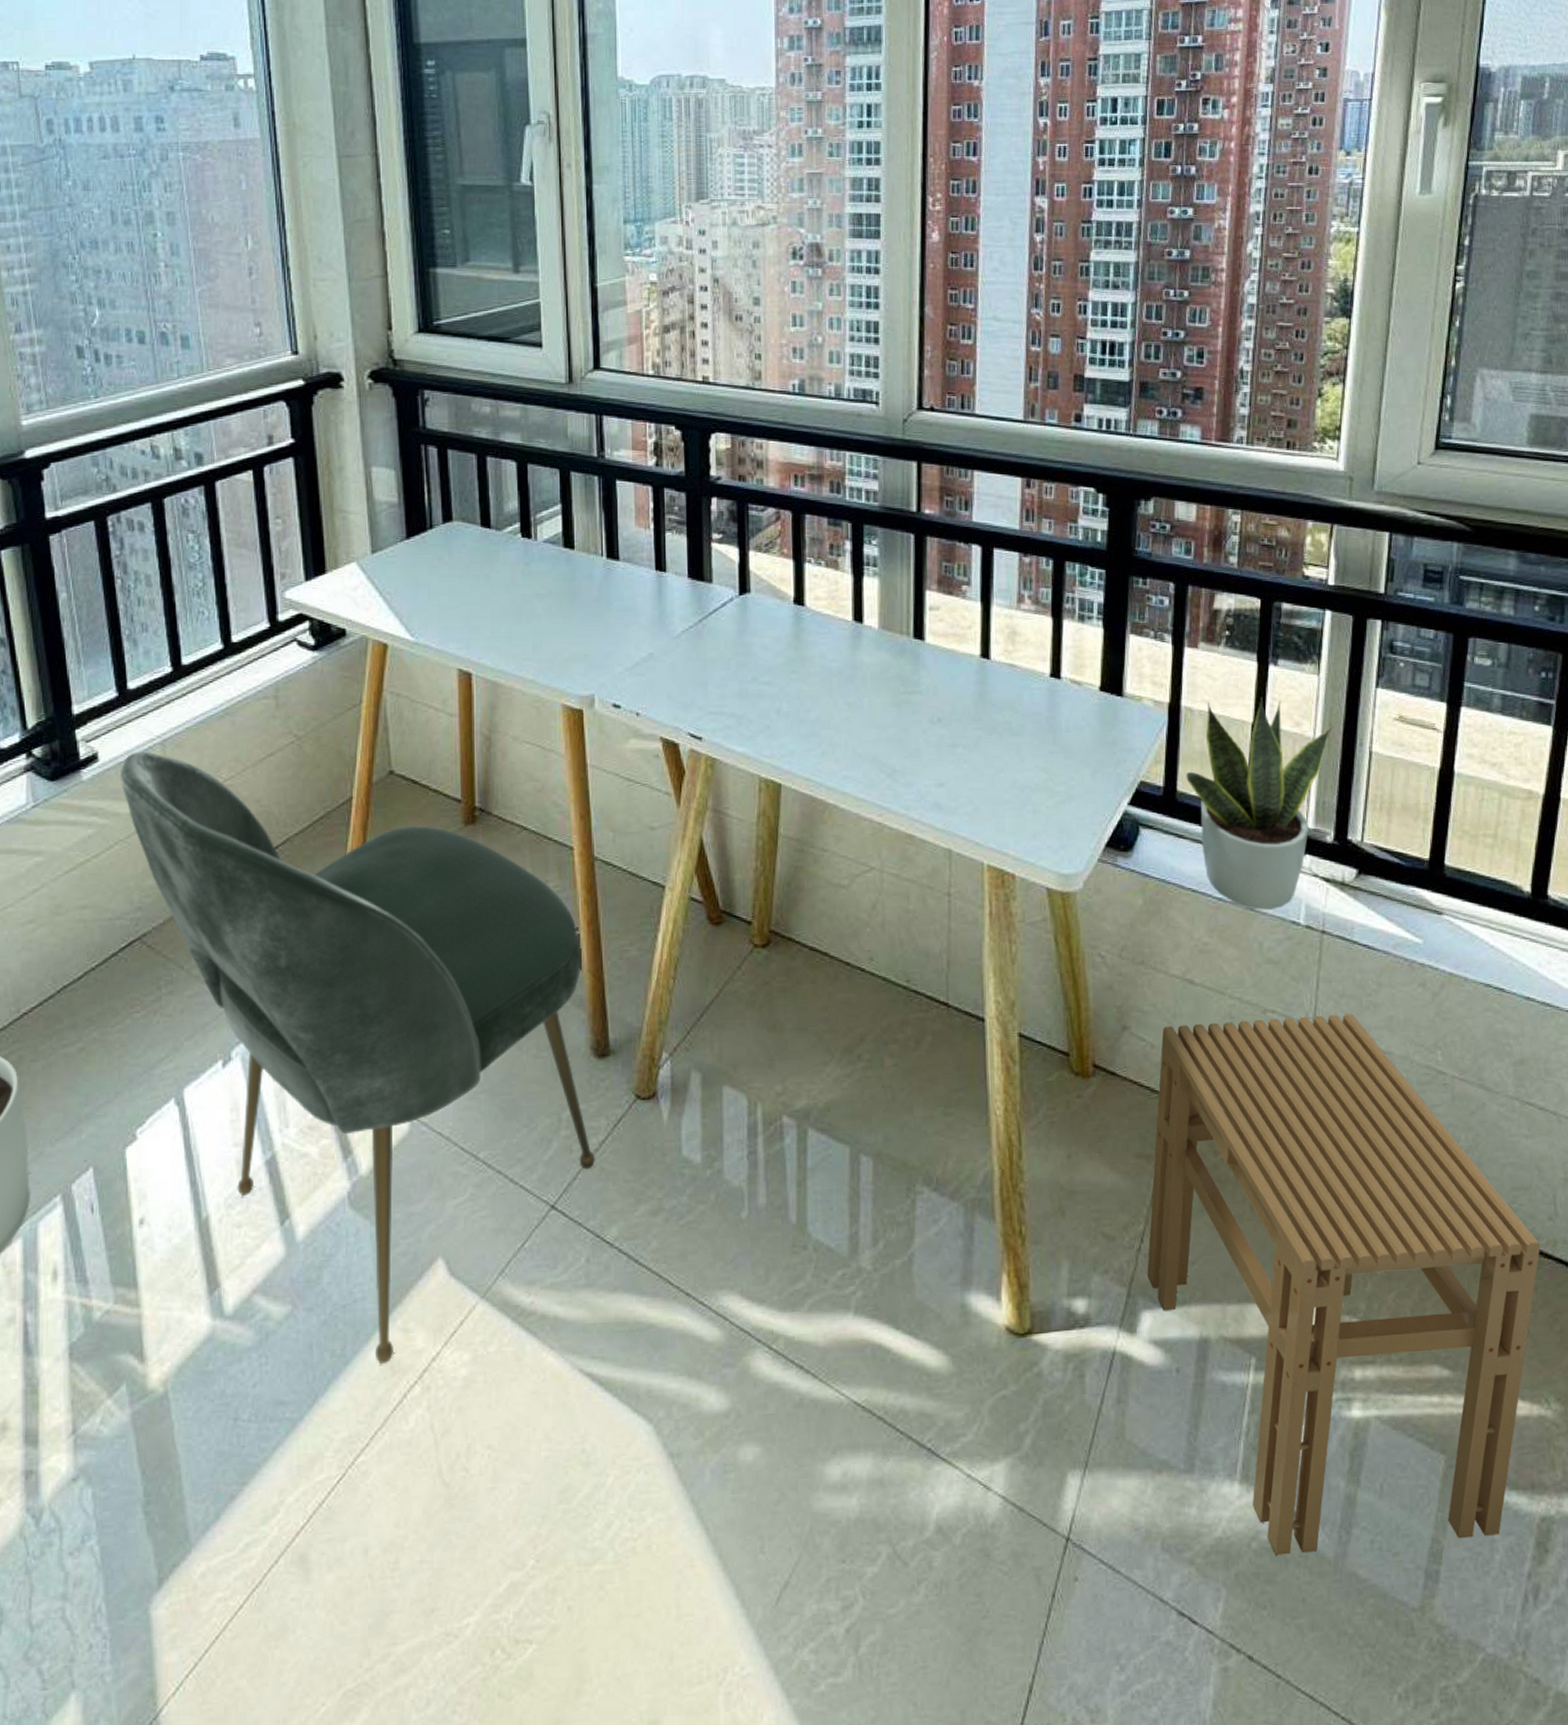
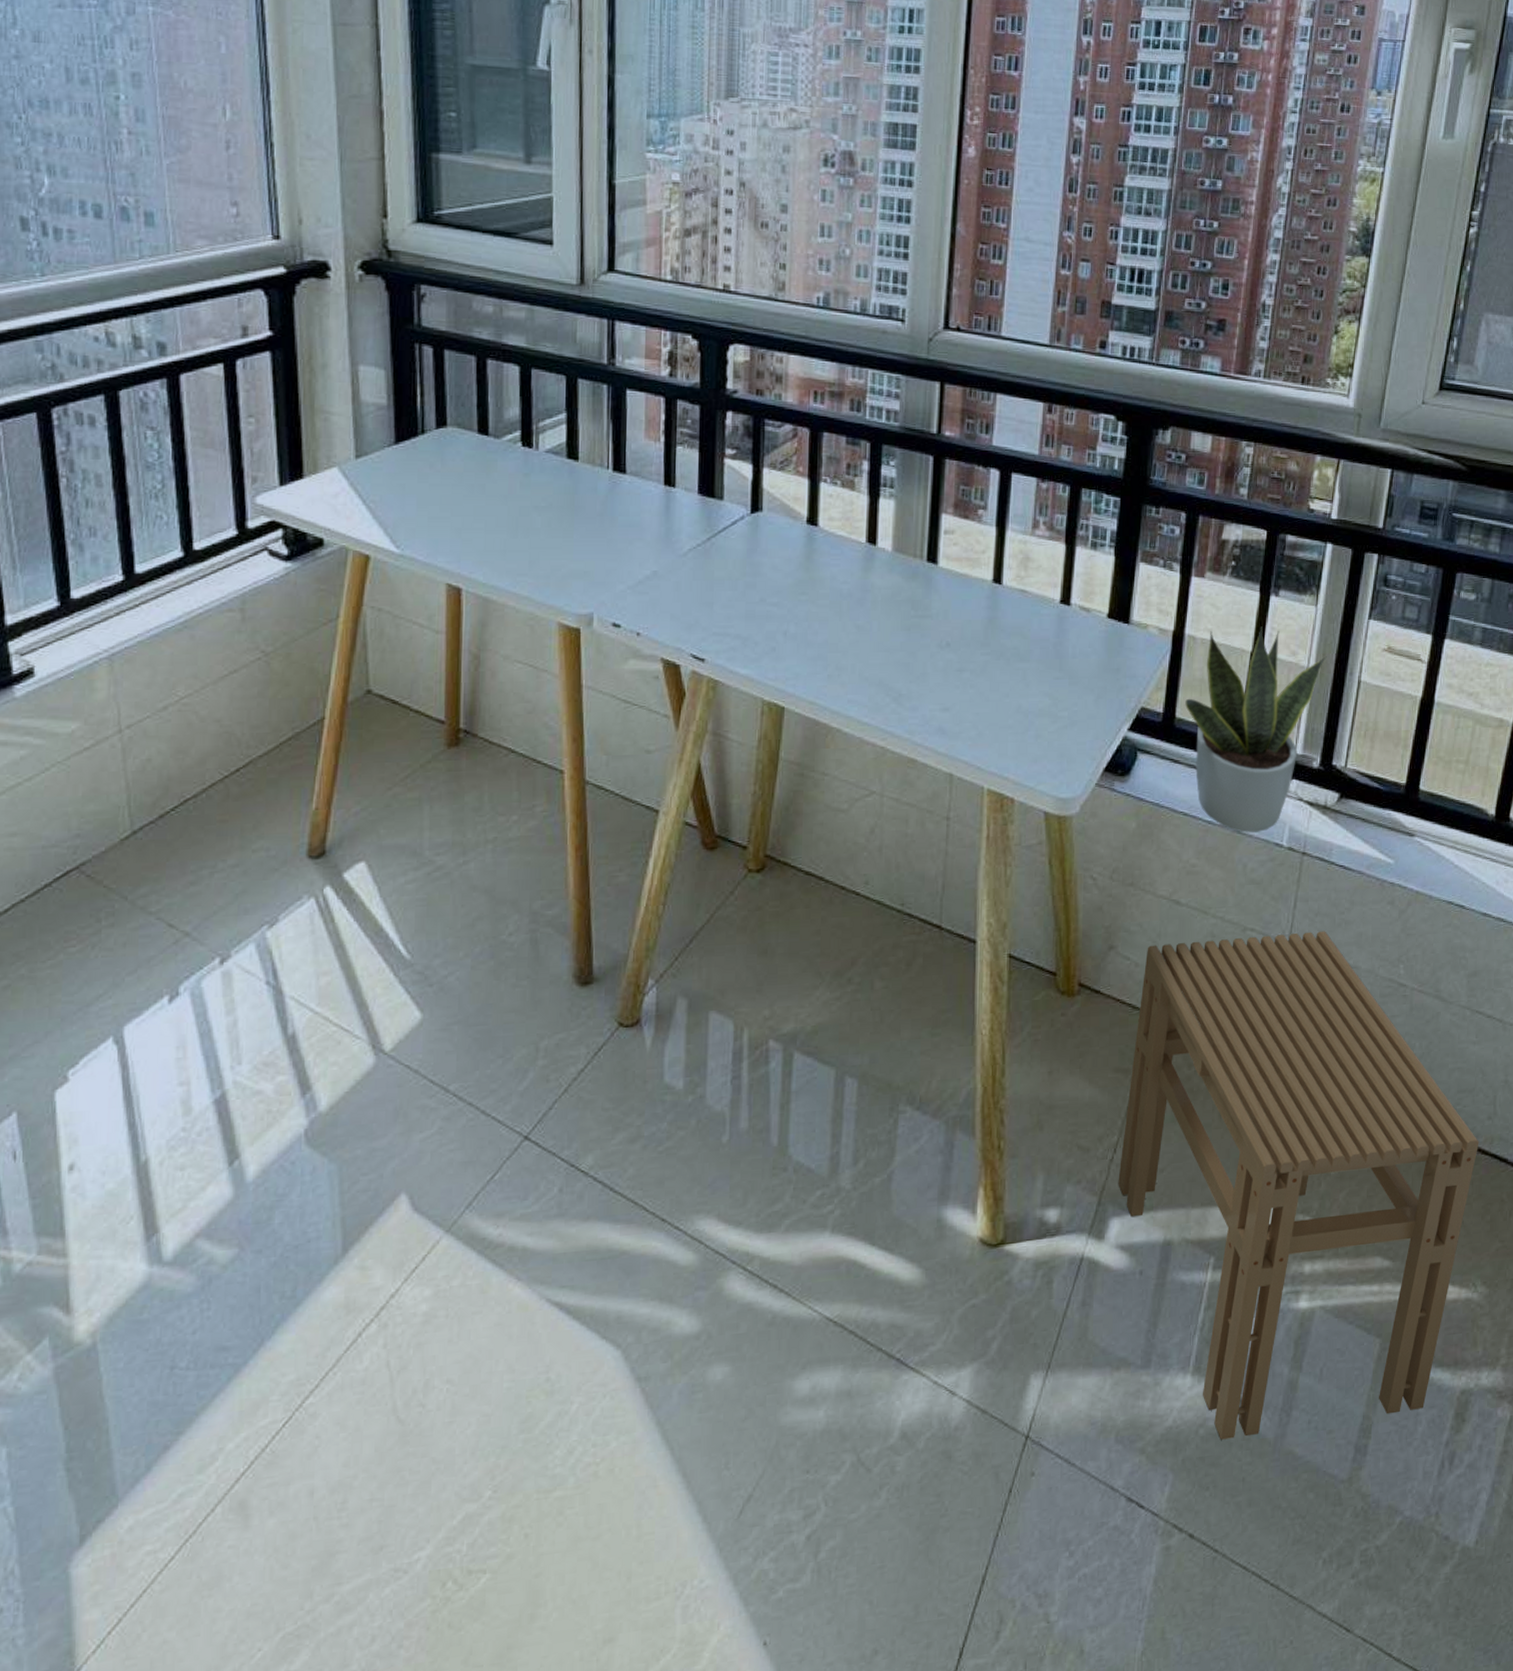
chair: present [121,751,596,1365] -> none [60,666,574,1304]

